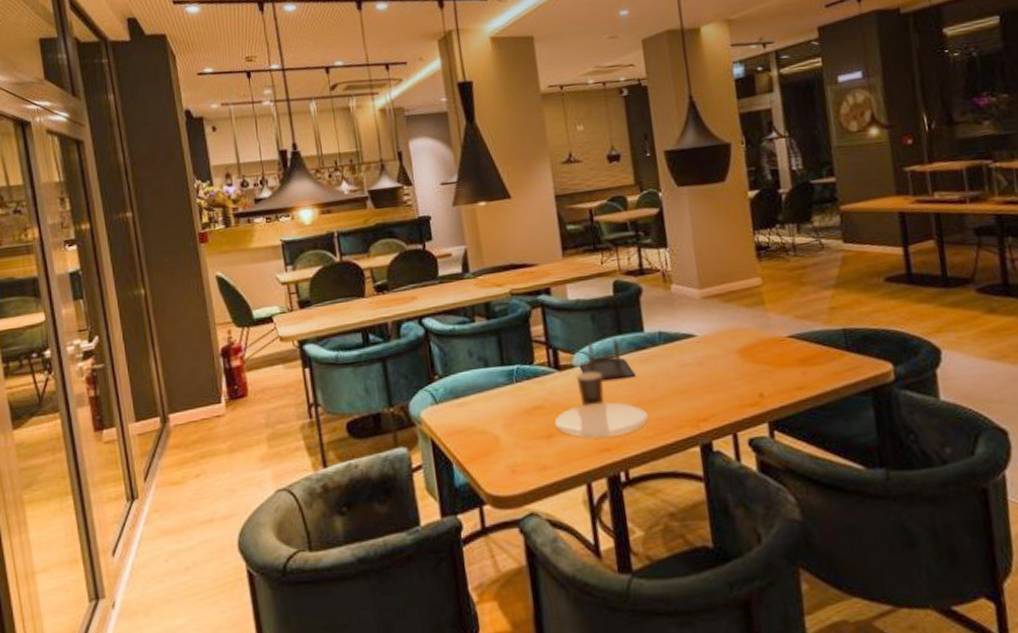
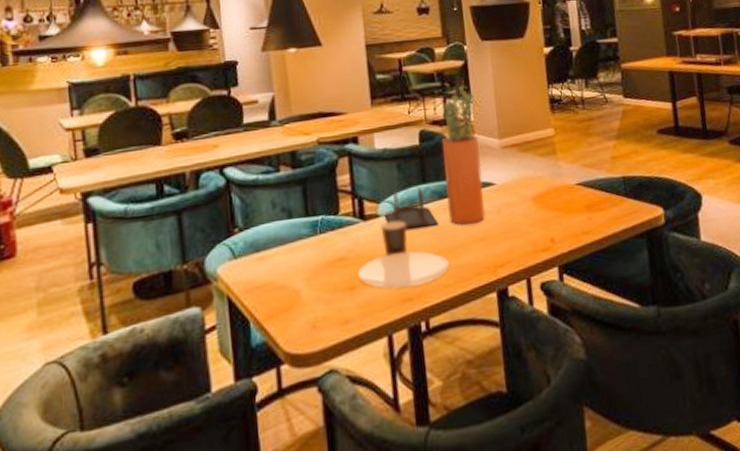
vase: none [636,226,687,377] -> present [441,78,486,225]

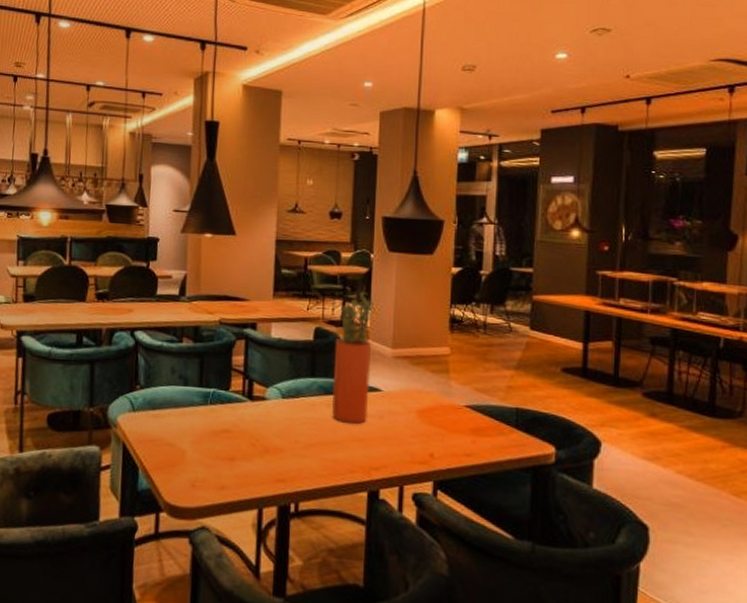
plate: present [358,251,449,290] -> none [239,435,325,470]
mug: present [380,221,408,256] -> none [265,406,291,438]
napkin holder: present [384,187,439,229] -> none [270,379,321,418]

